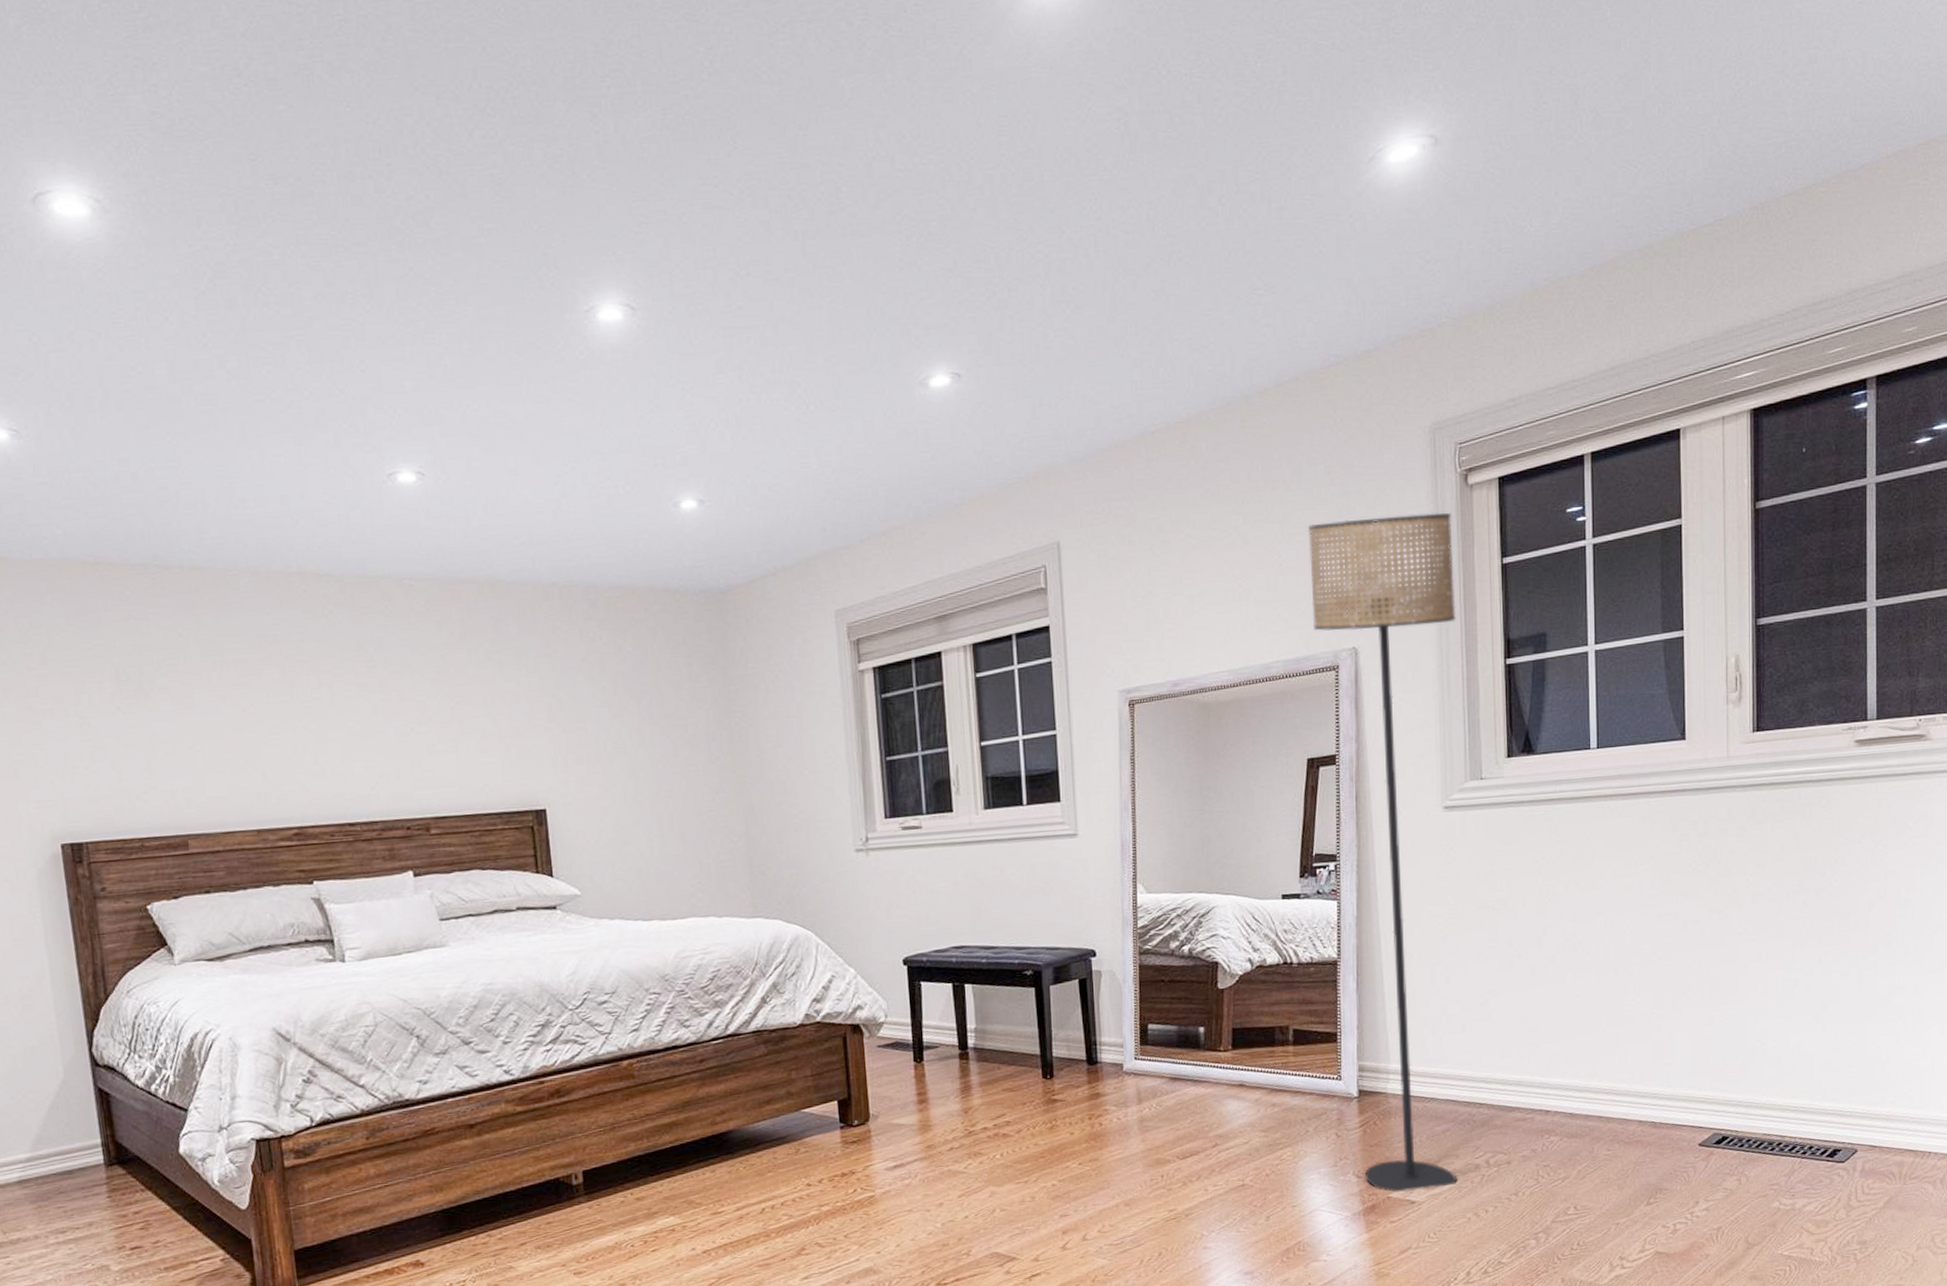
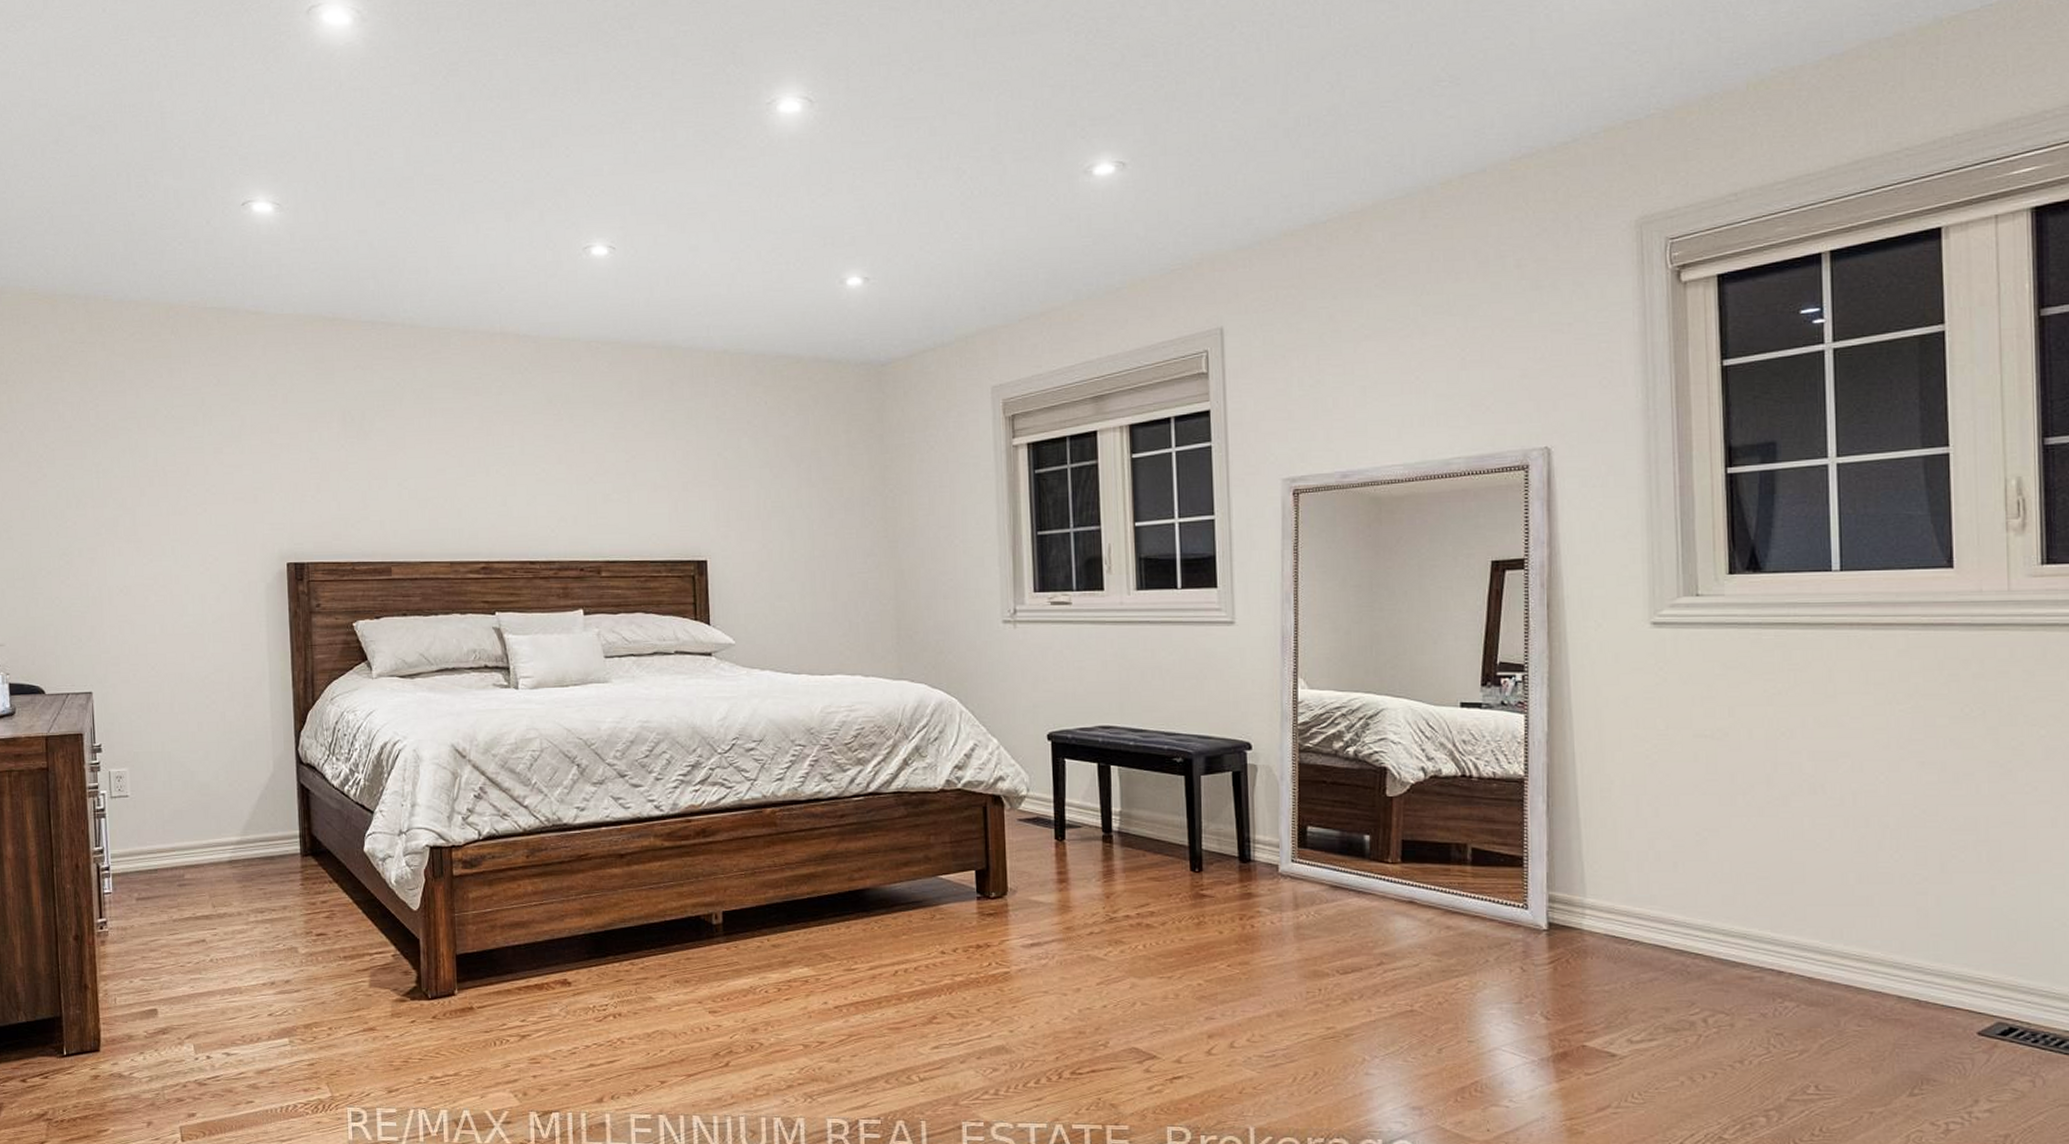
floor lamp: present [1307,512,1457,1193] -> none [1494,310,1667,1043]

